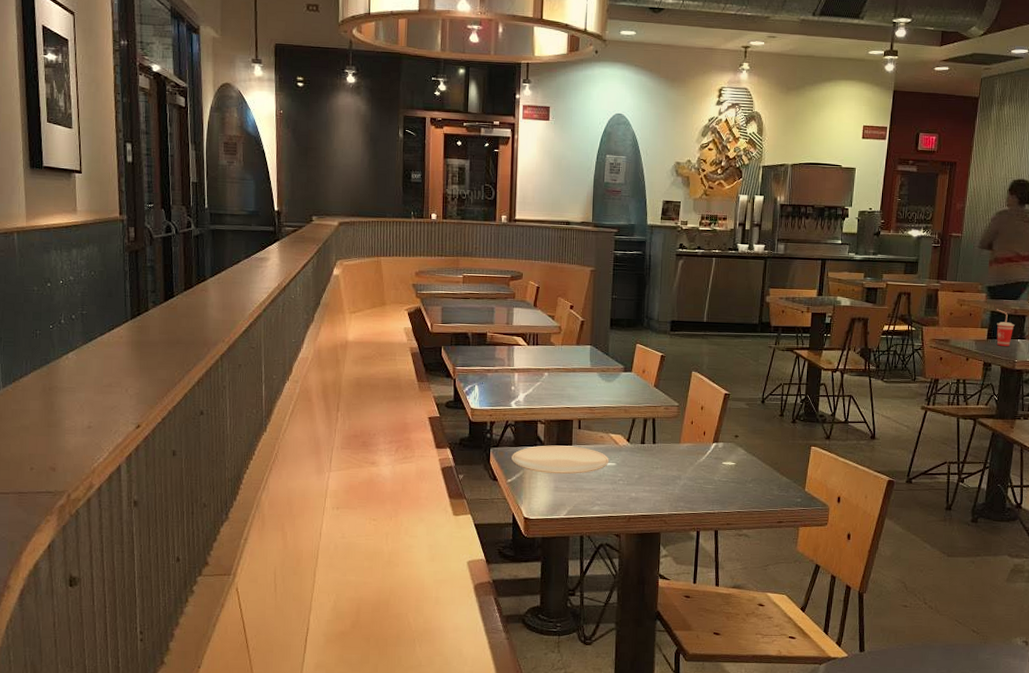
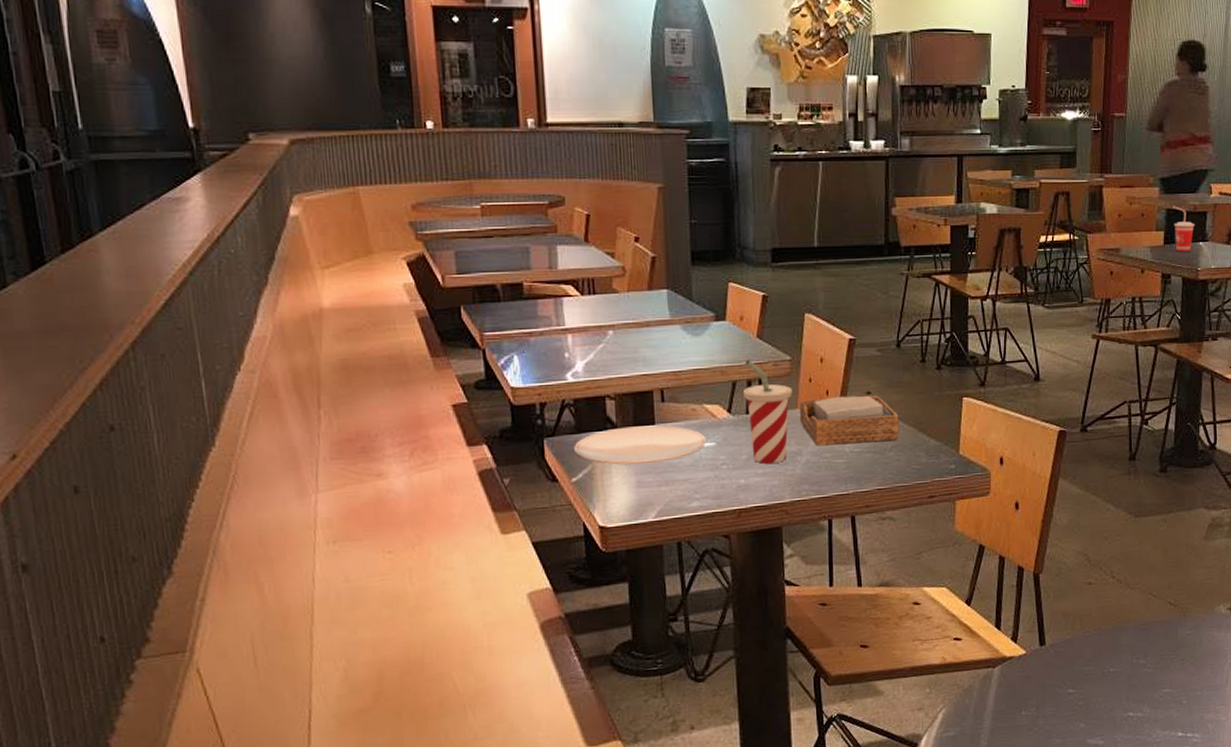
beverage cup: none [639,402,678,483] -> present [742,359,793,464]
napkin holder: none [681,437,759,476] -> present [799,395,900,446]

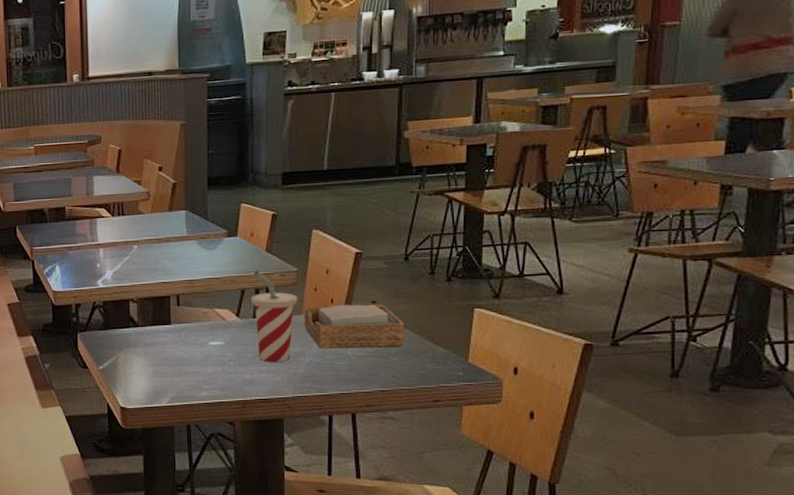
plate: present [574,425,707,465] -> none [102,325,216,358]
beverage cup: present [1172,206,1195,252] -> none [737,113,767,162]

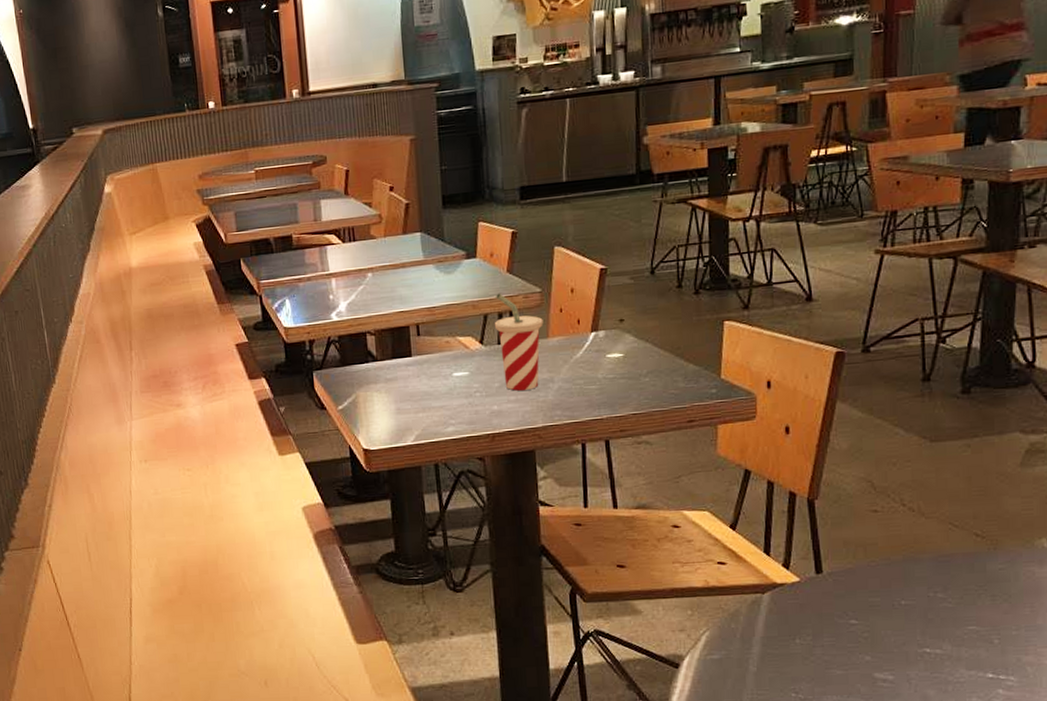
napkin holder: present [303,304,405,349] -> none [550,322,655,373]

